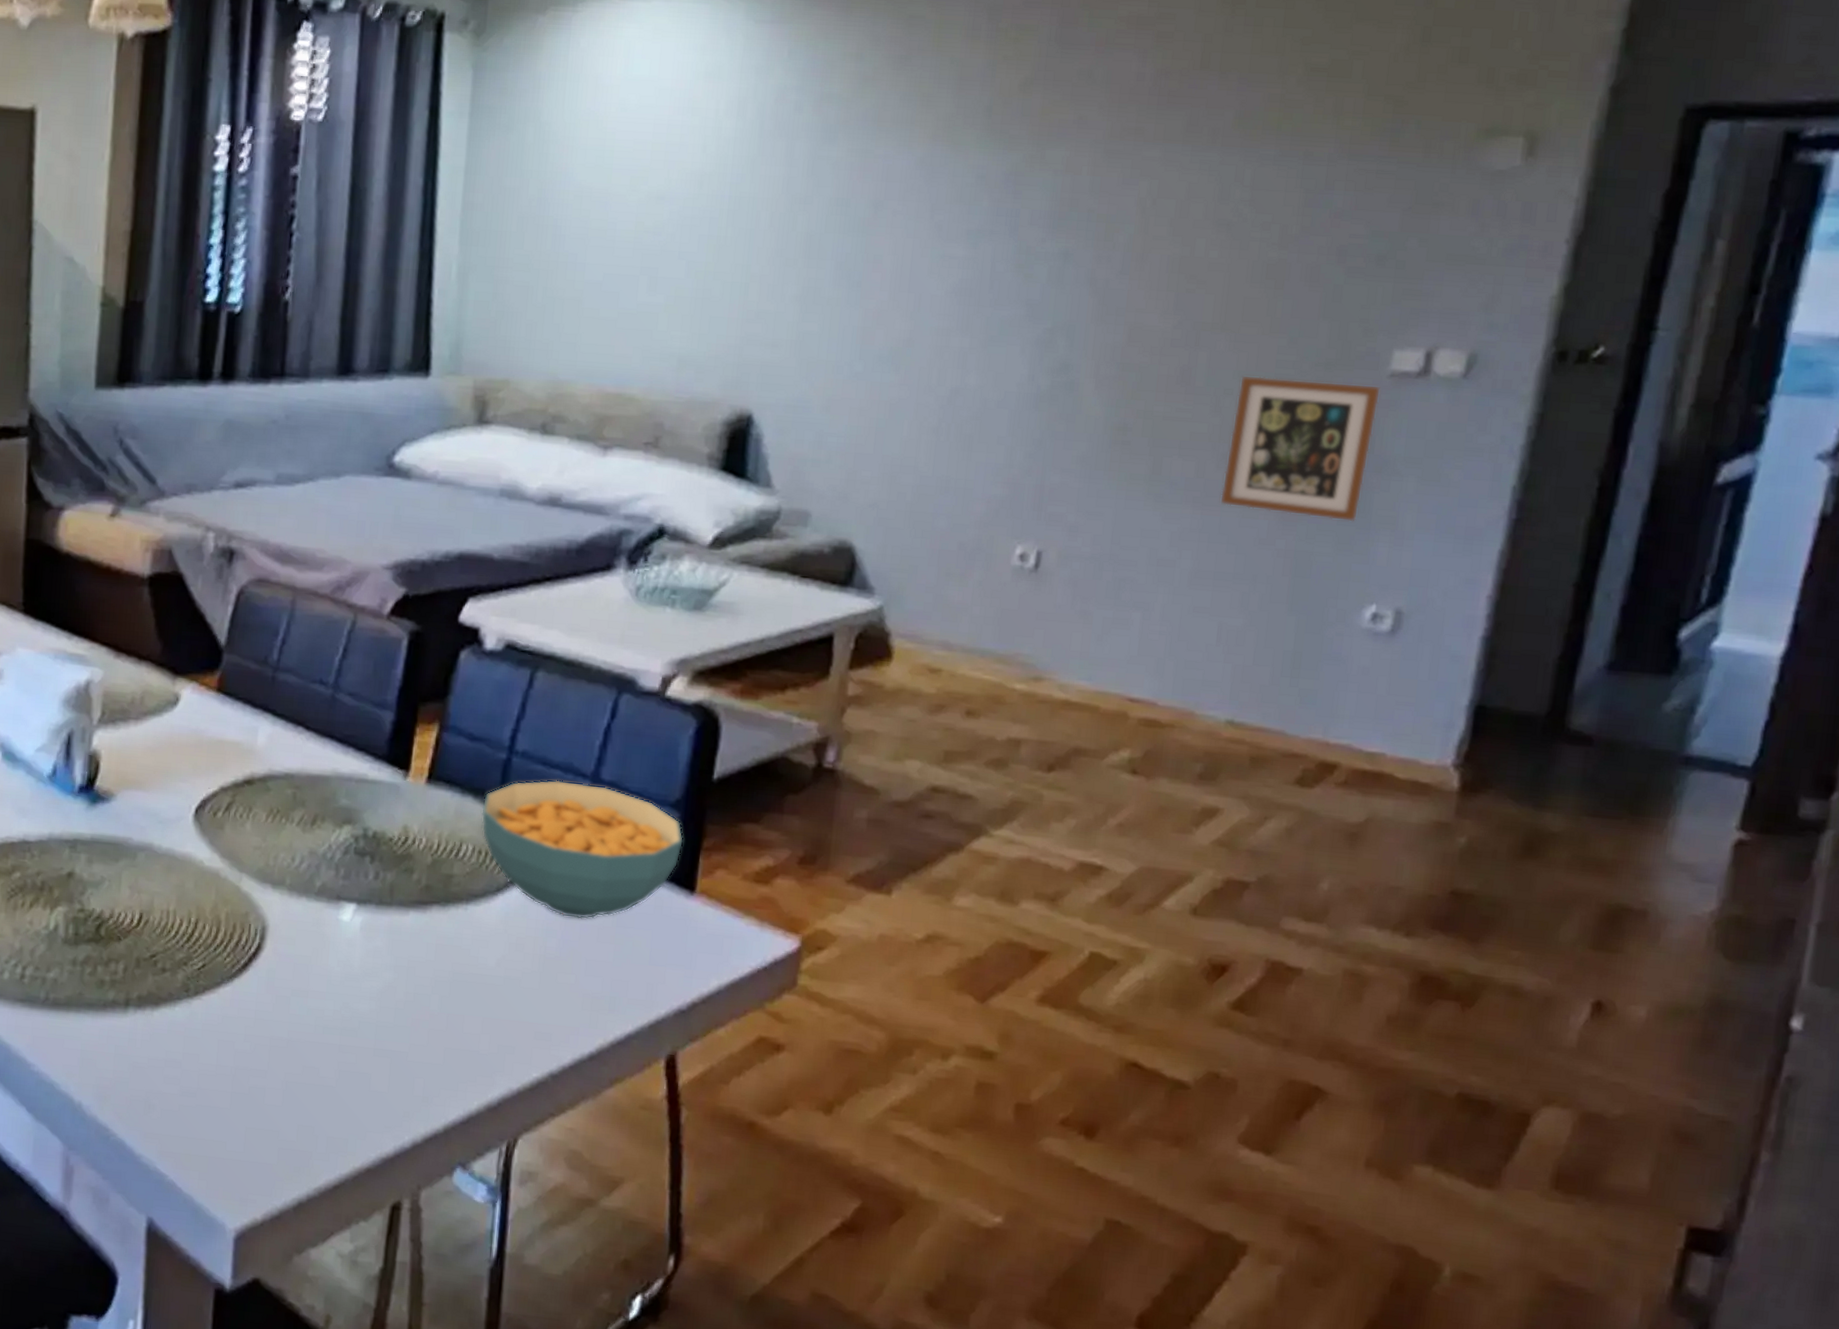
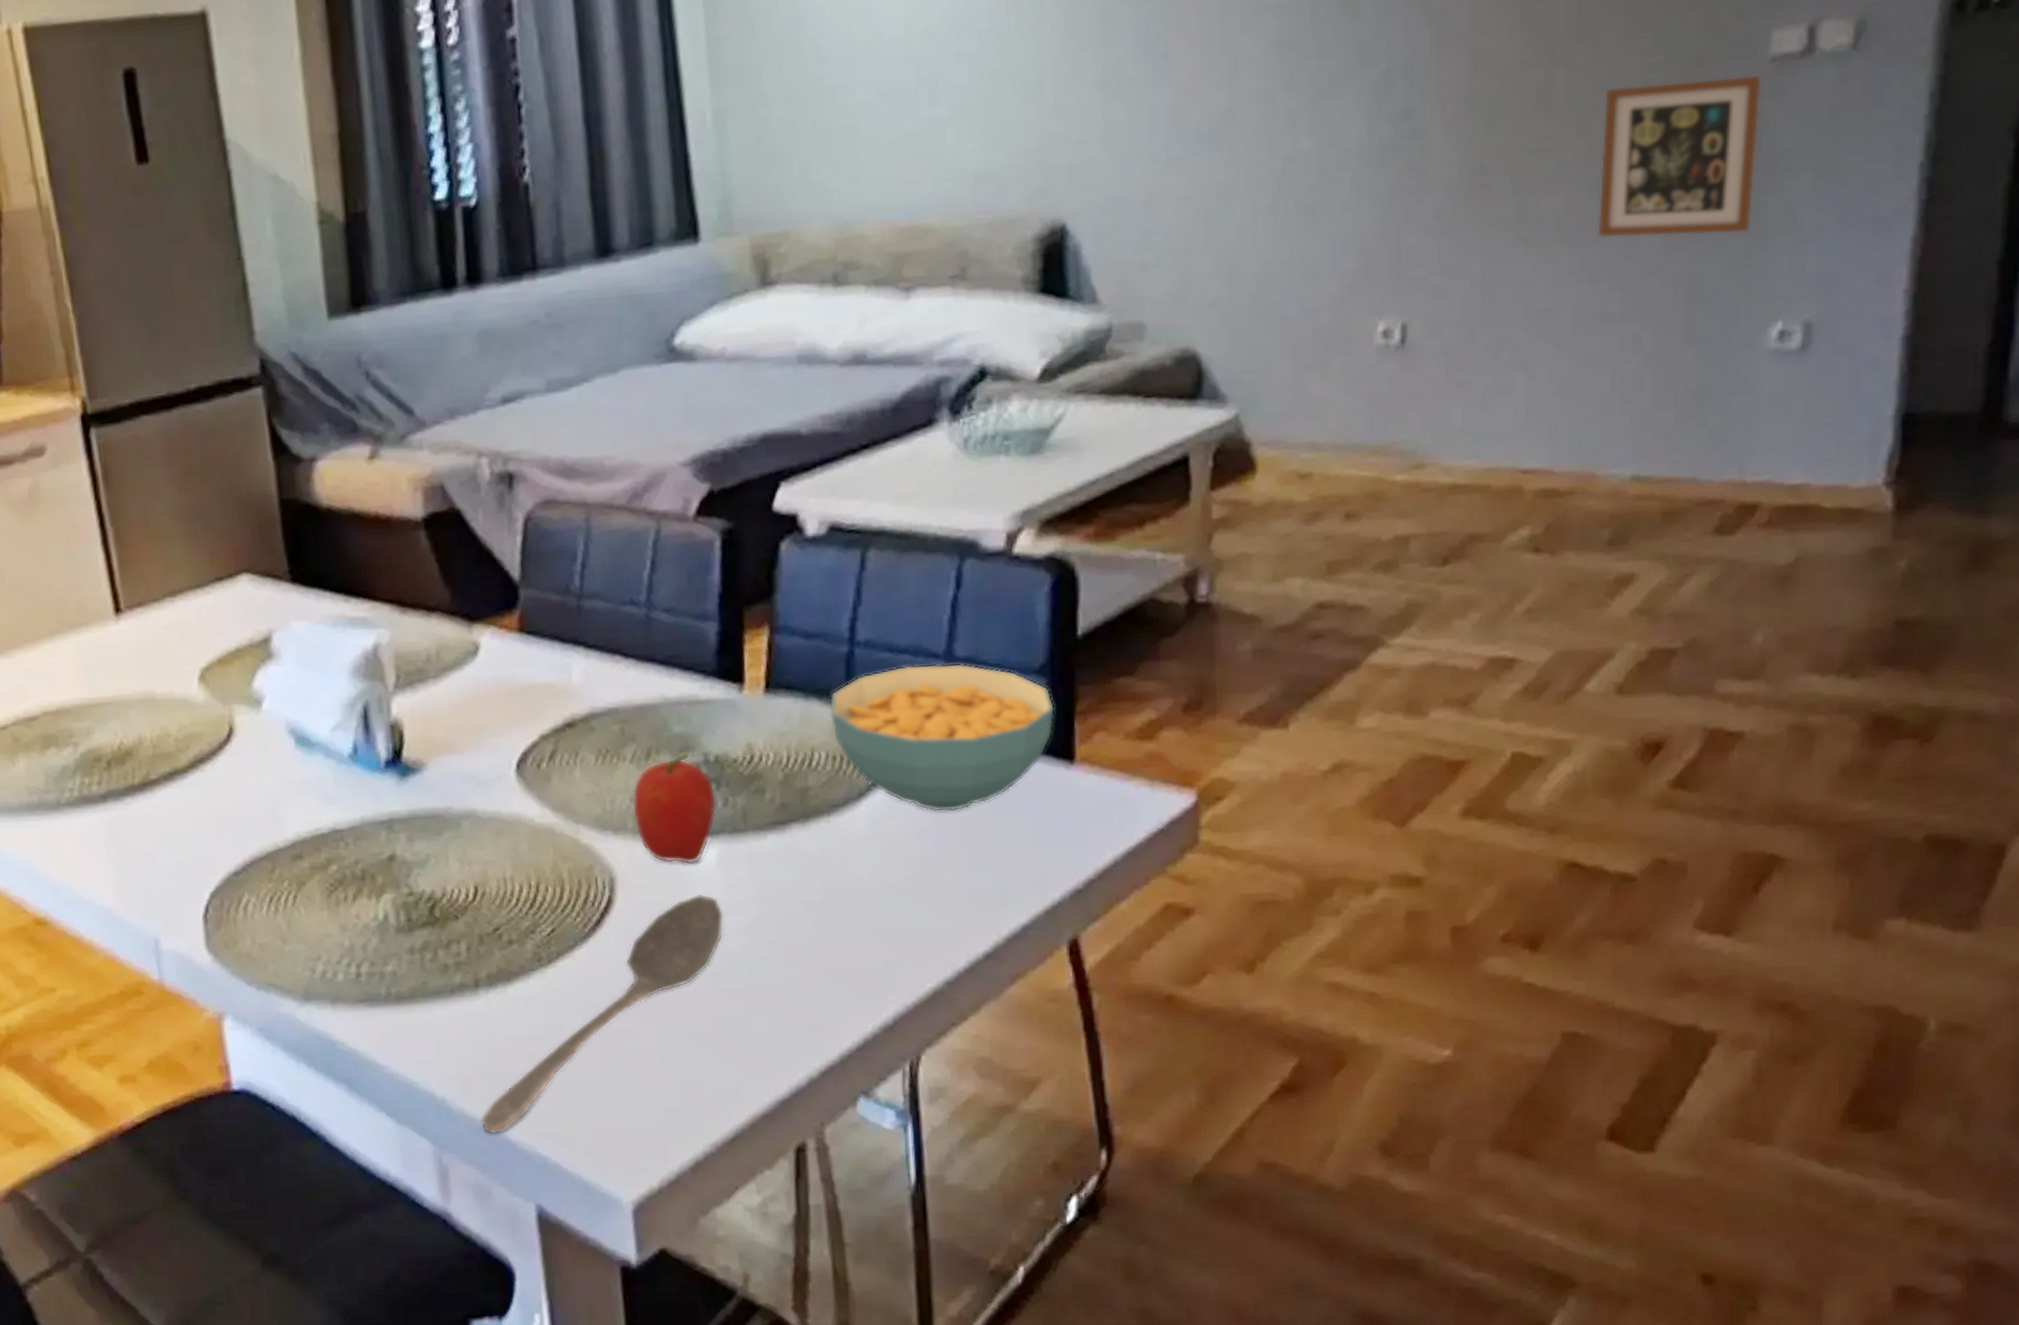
stirrer: none [109,954,360,1146] -> present [480,893,725,1135]
fruit: none [291,823,370,927] -> present [631,751,717,865]

